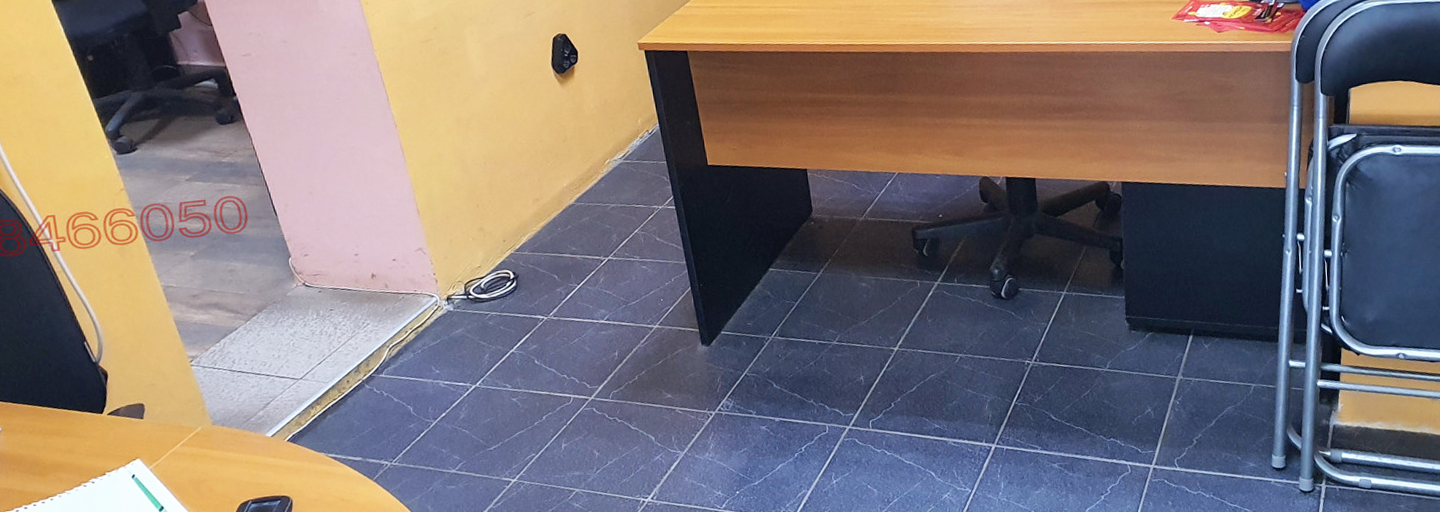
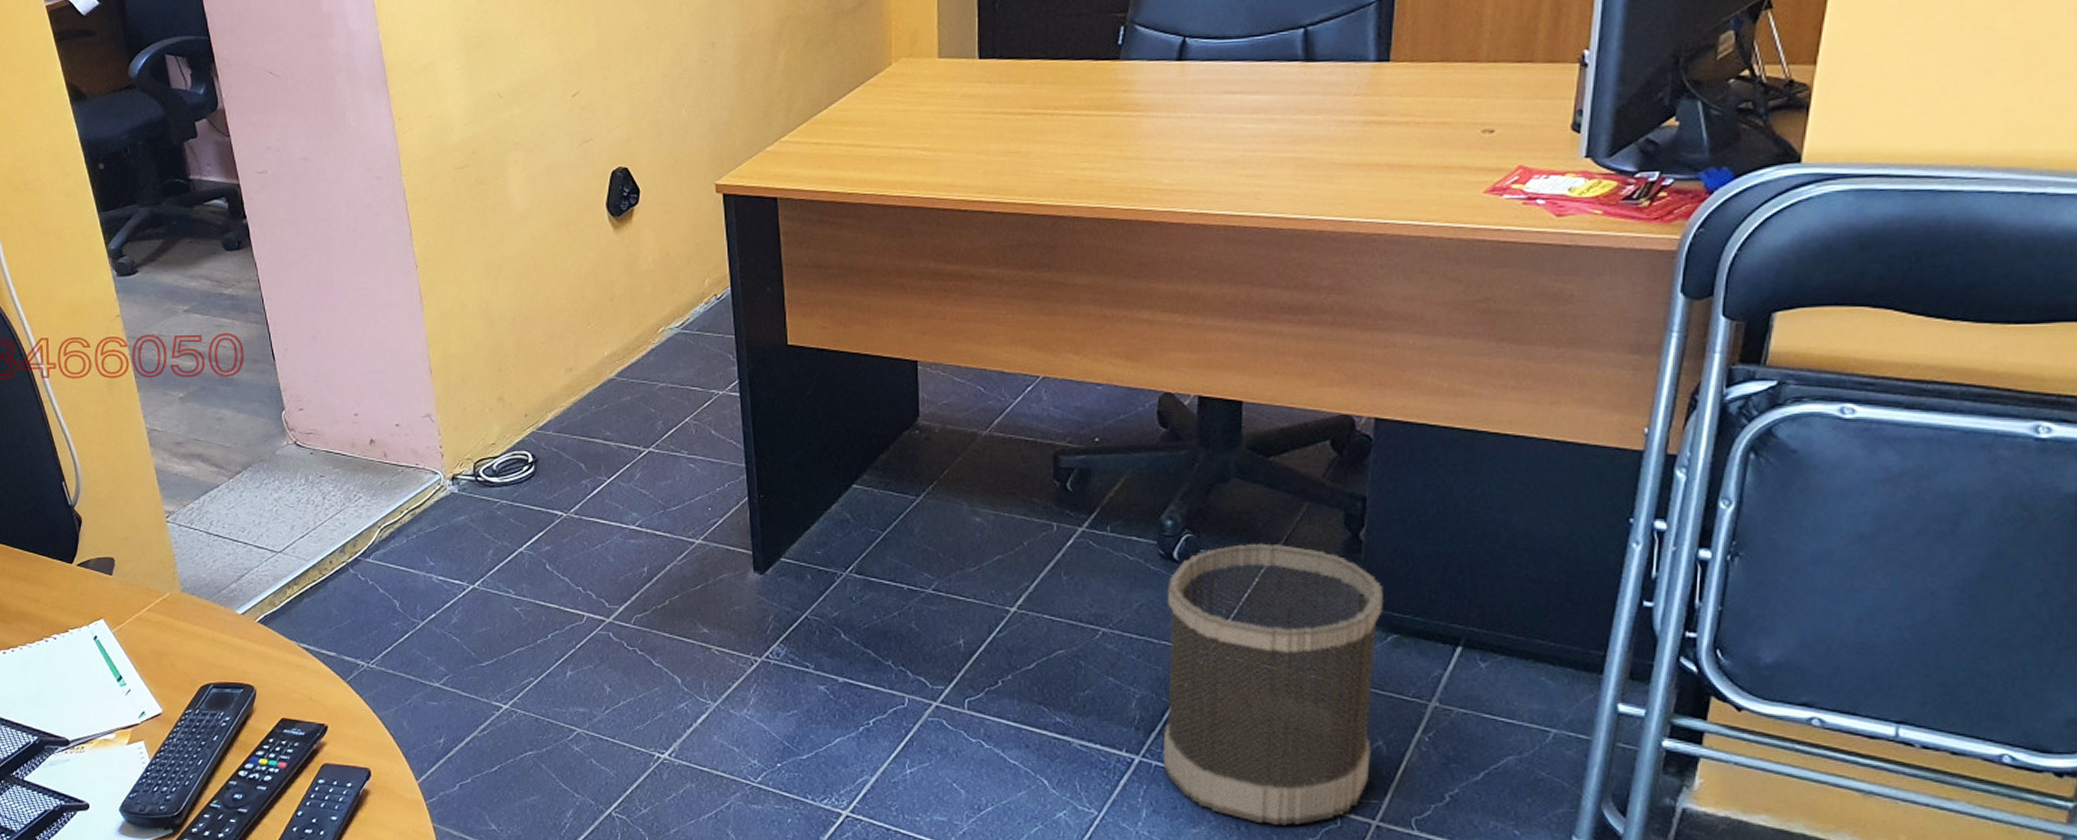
wastebasket: none [1000,278,1145,479] -> present [1162,543,1383,825]

